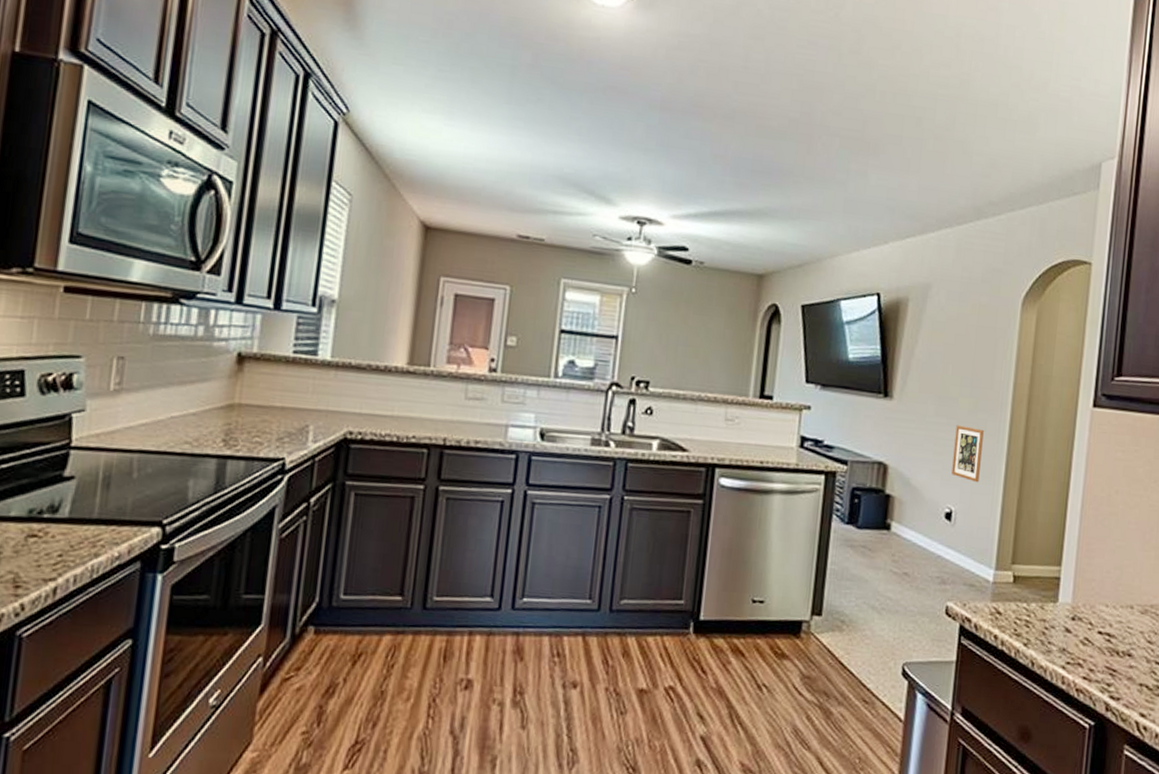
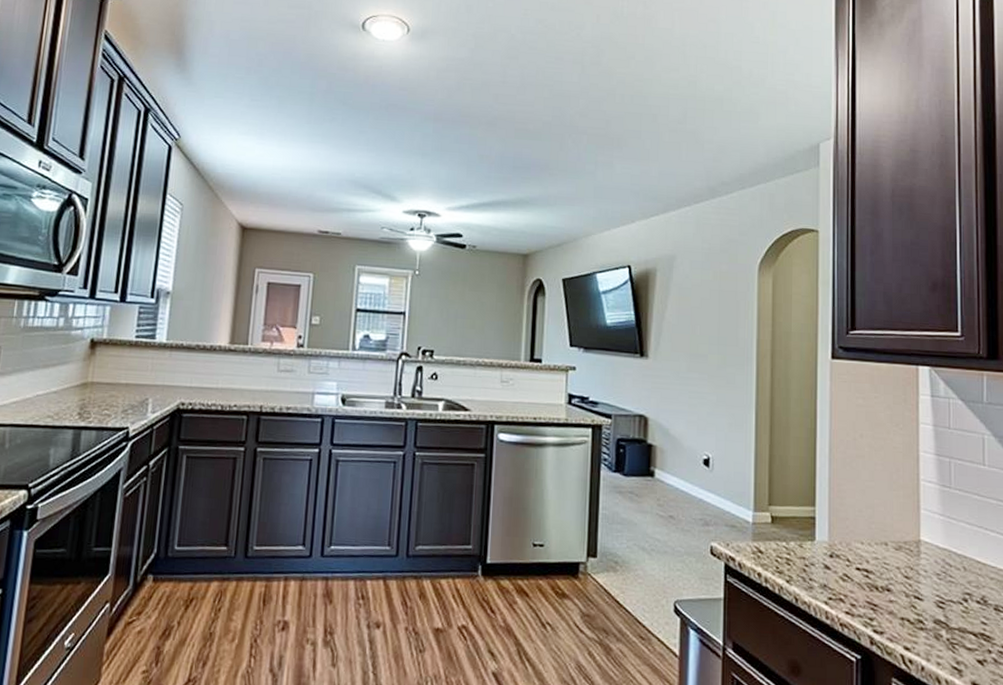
picture frame: present [951,425,984,483] -> none [706,379,733,431]

